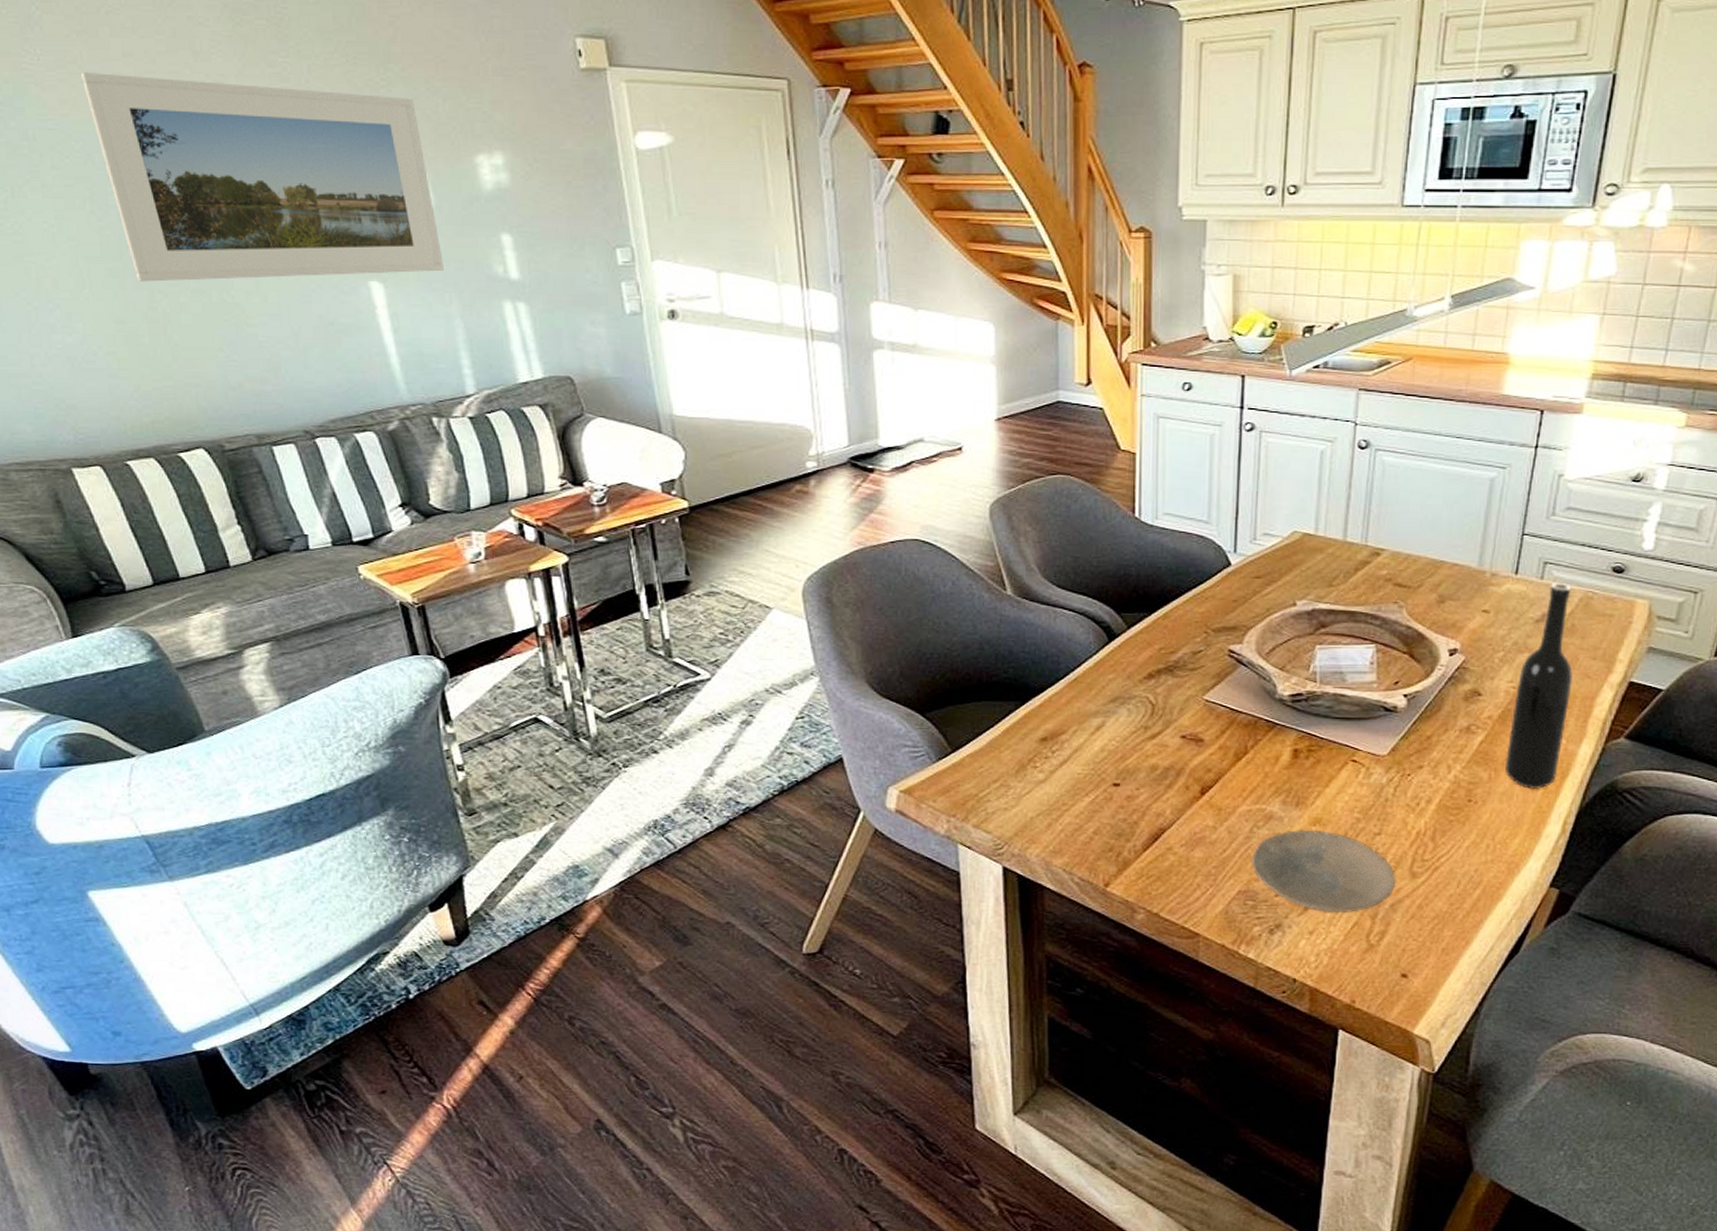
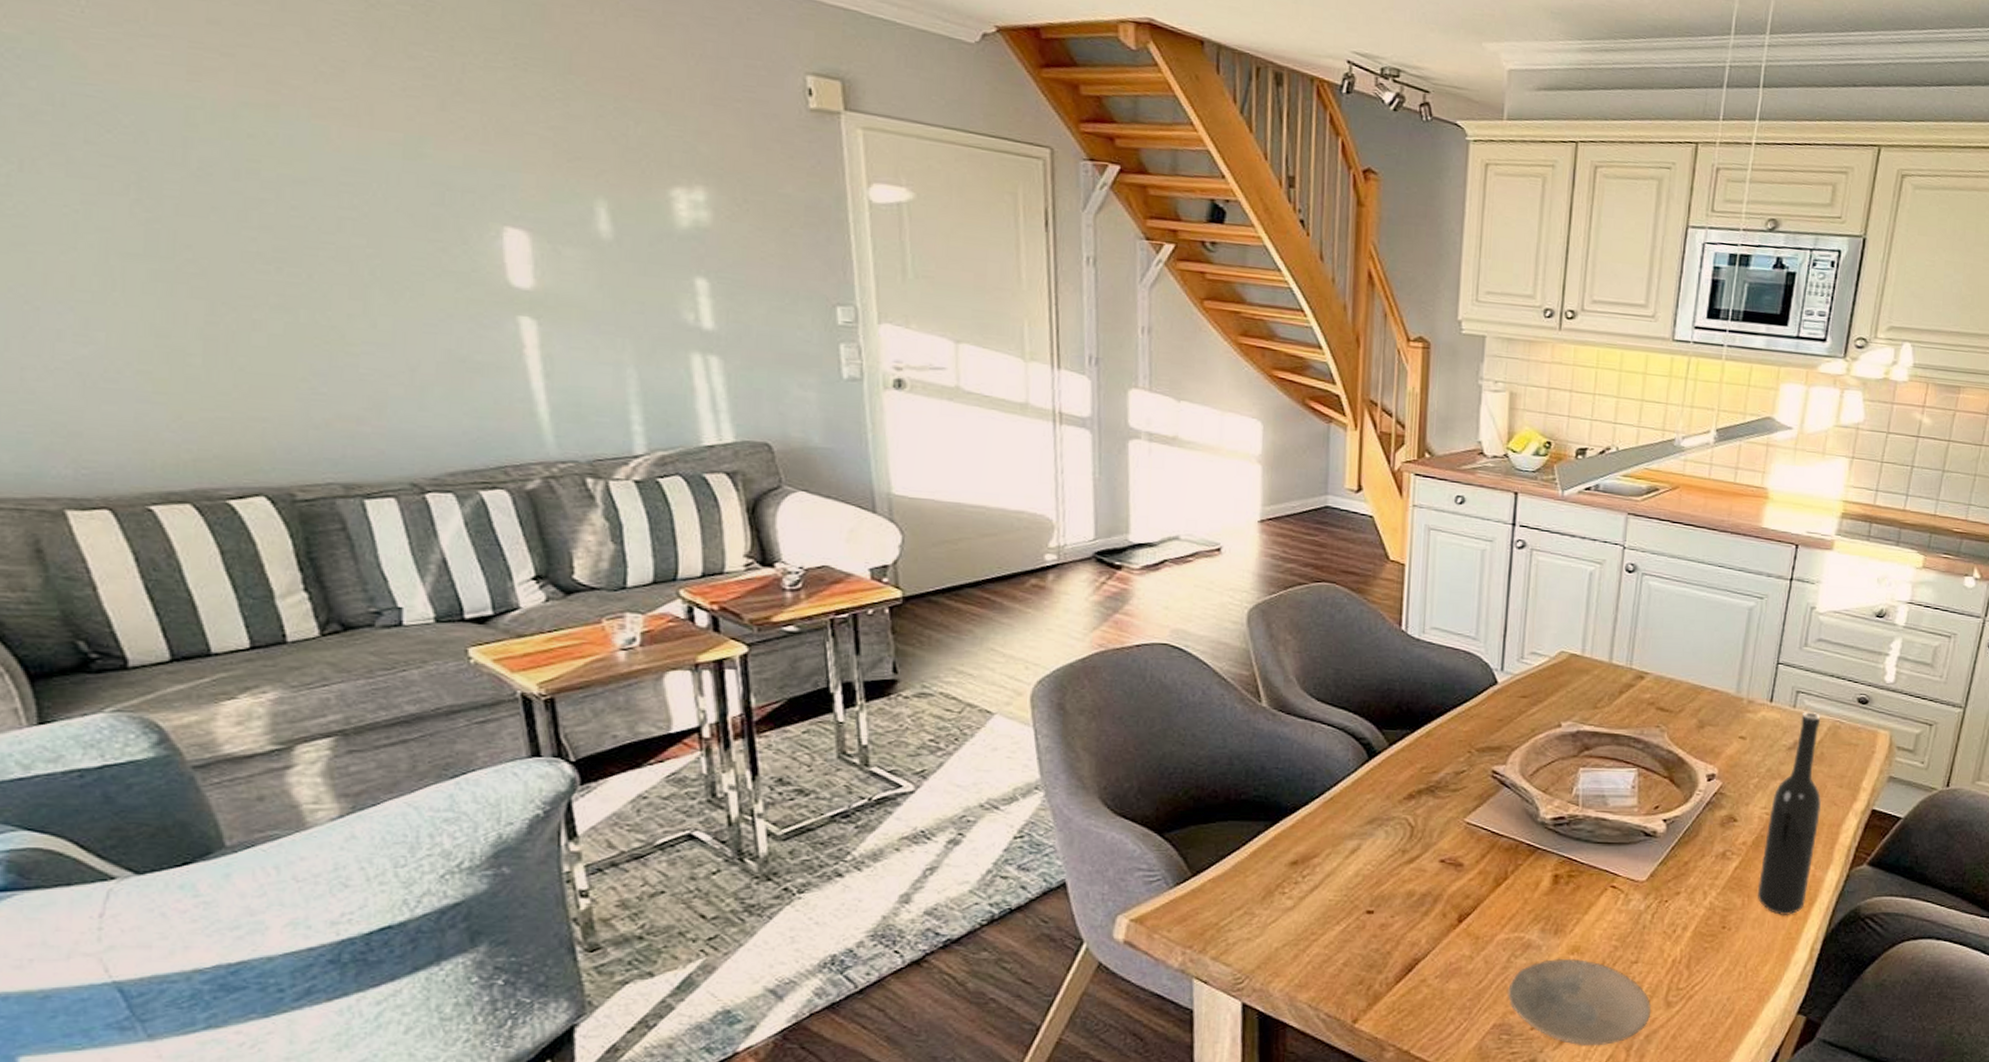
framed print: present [80,71,445,282] -> none [141,34,620,312]

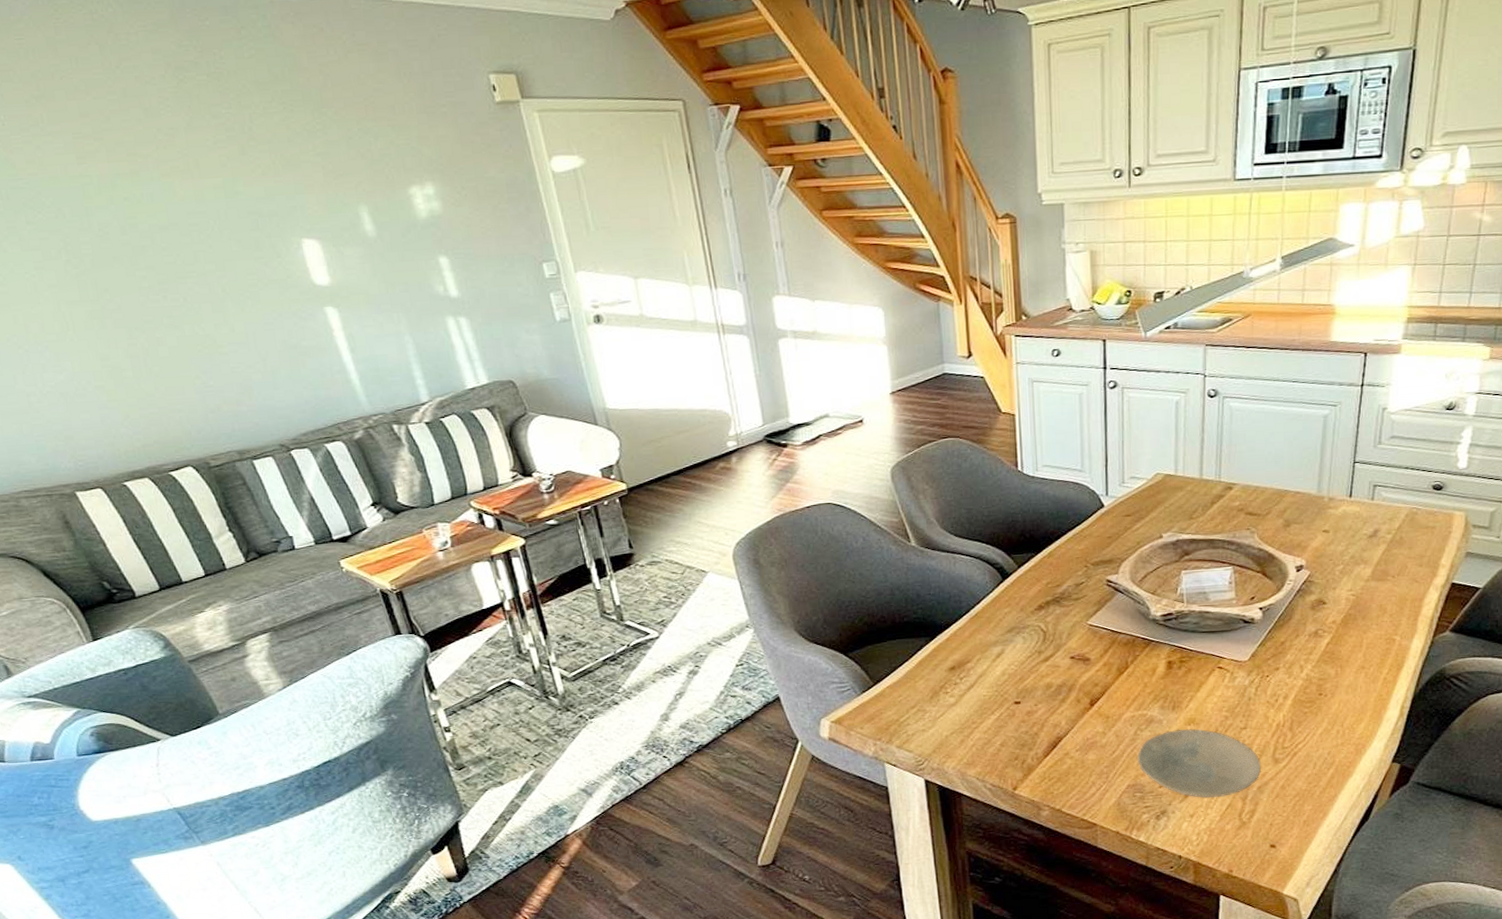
bottle: present [1757,712,1822,917] -> none [1348,502,1404,682]

